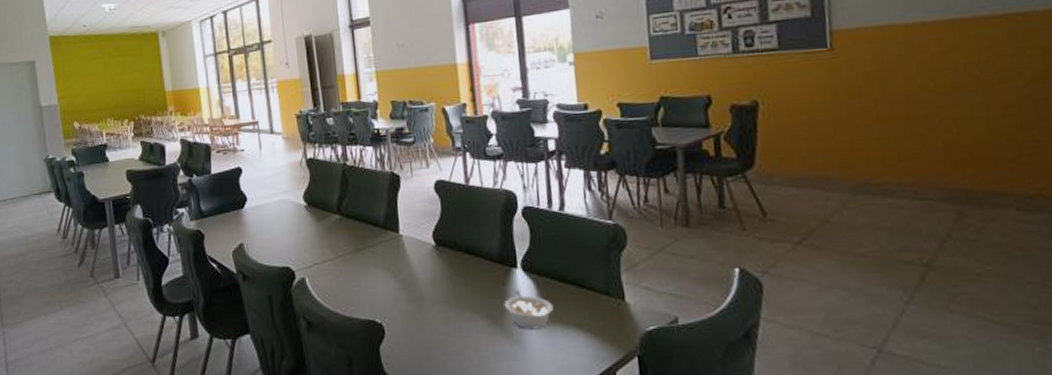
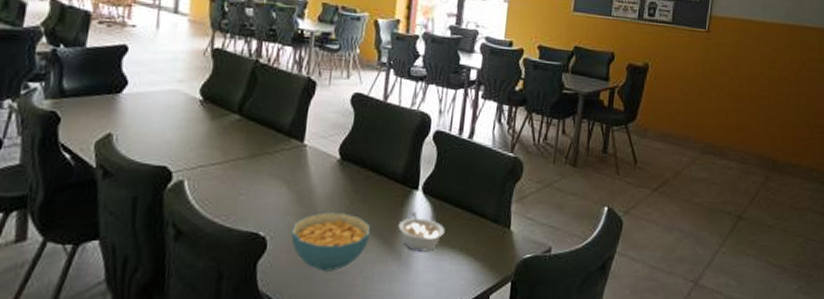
cereal bowl: none [404,296,478,353] -> present [291,212,370,271]

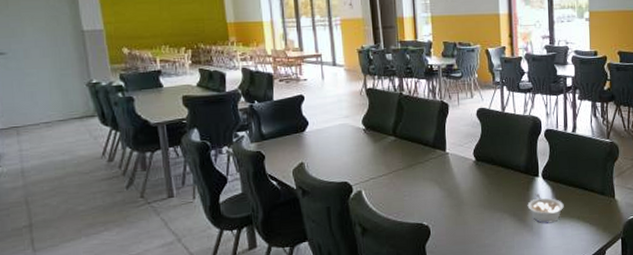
cereal bowl: present [291,212,370,271] -> none [447,201,506,246]

